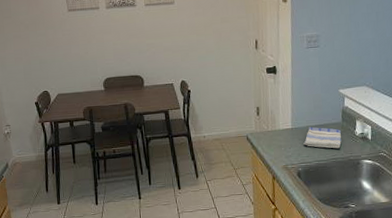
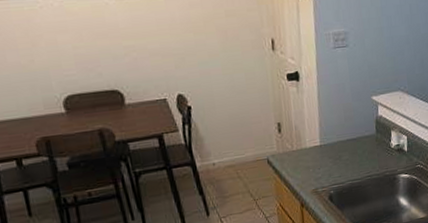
dish towel: present [303,127,342,149] -> none [334,141,376,165]

